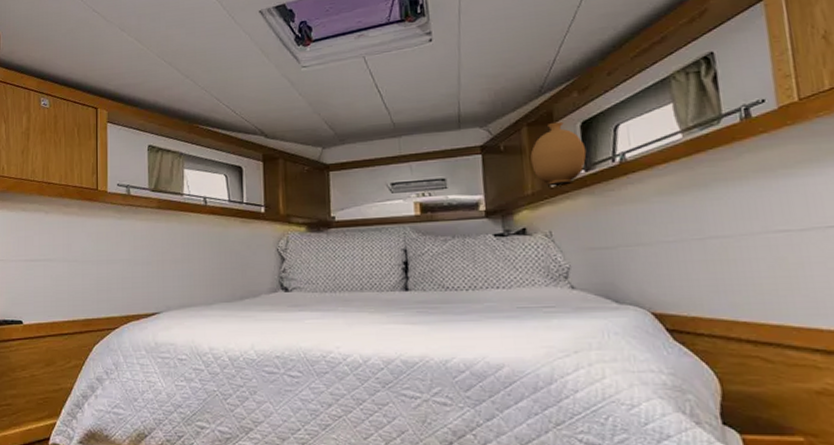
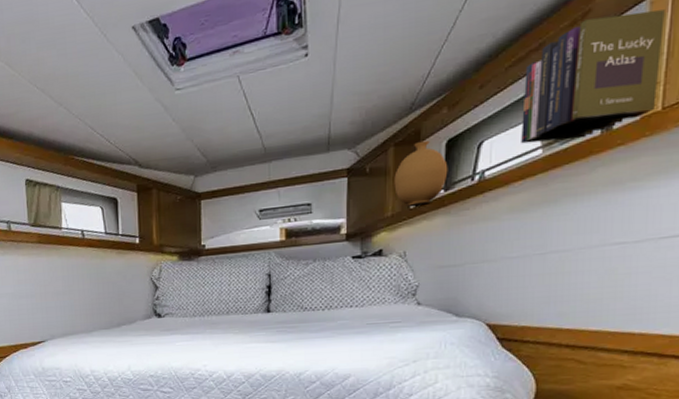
books: none [651,11,792,128] -> present [521,9,665,144]

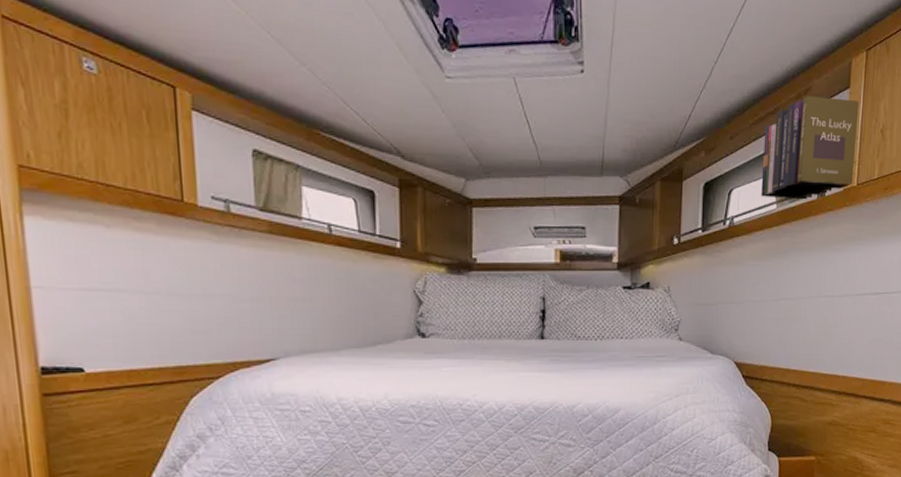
decorative vase: present [394,140,448,208] -> none [660,180,705,244]

